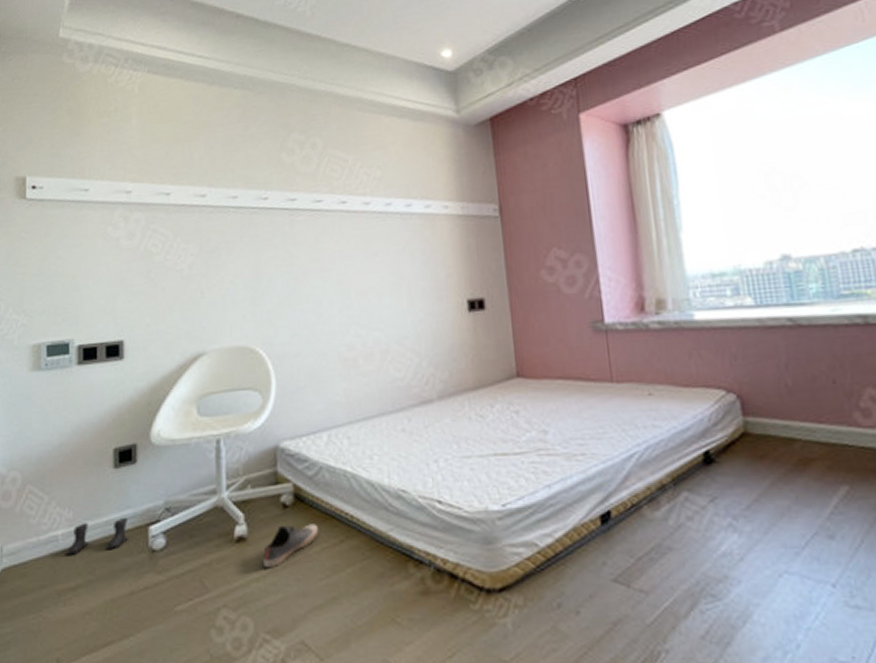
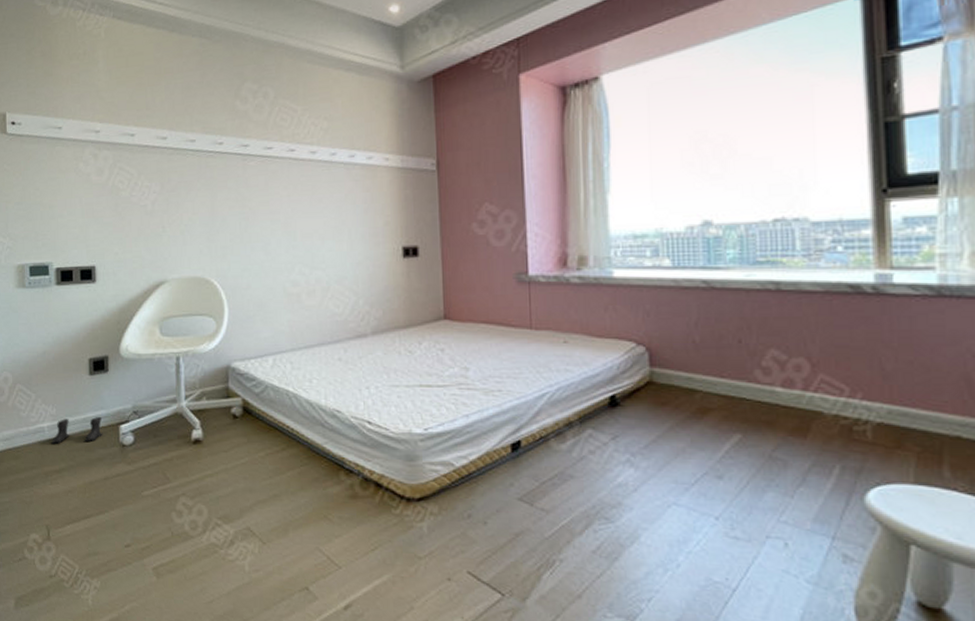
shoe: present [262,524,319,569] -> none [215,432,264,467]

